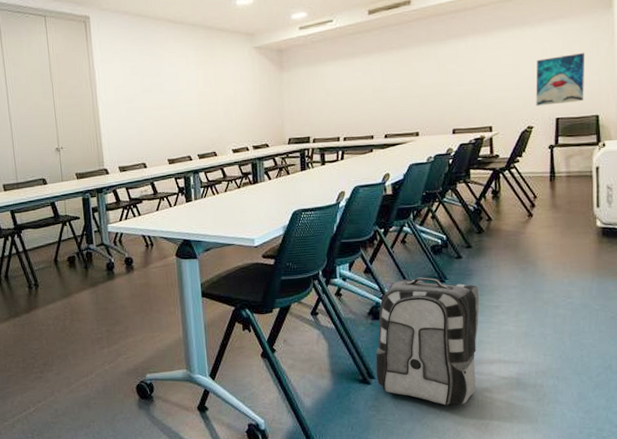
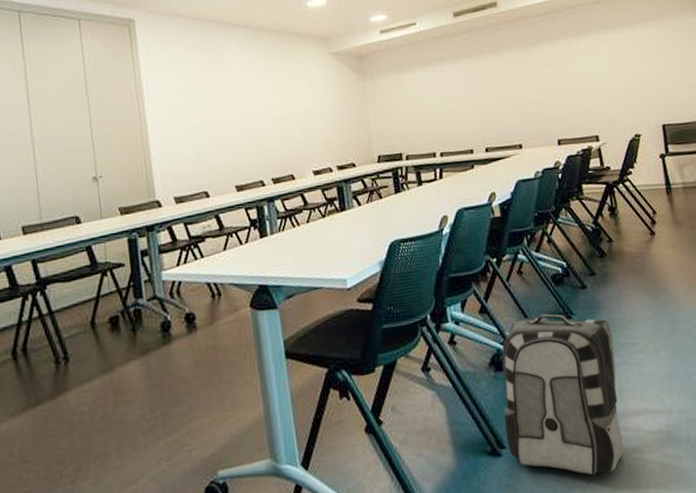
wall art: present [536,53,585,106] -> none [633,56,687,113]

